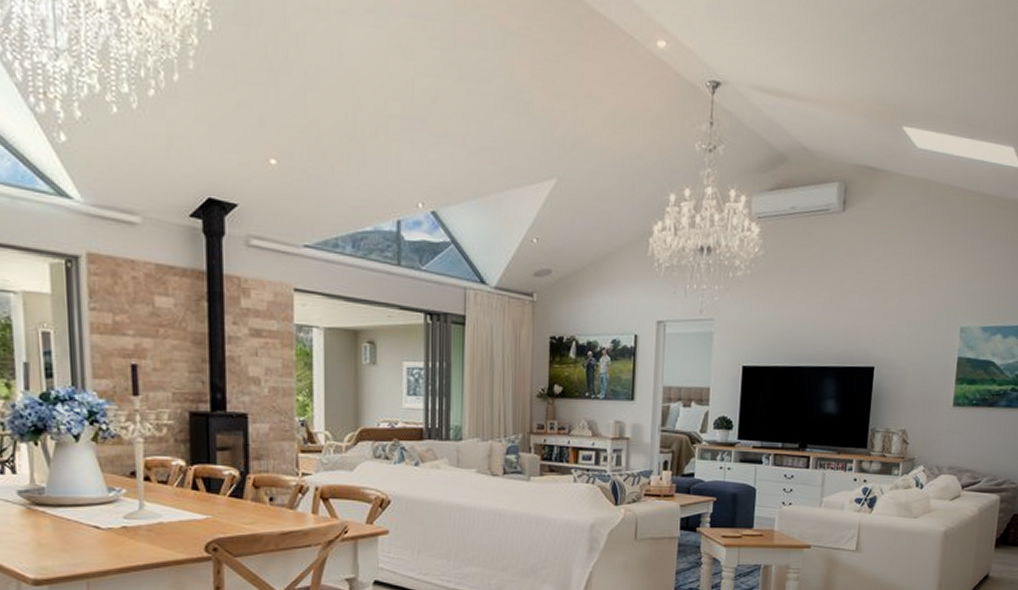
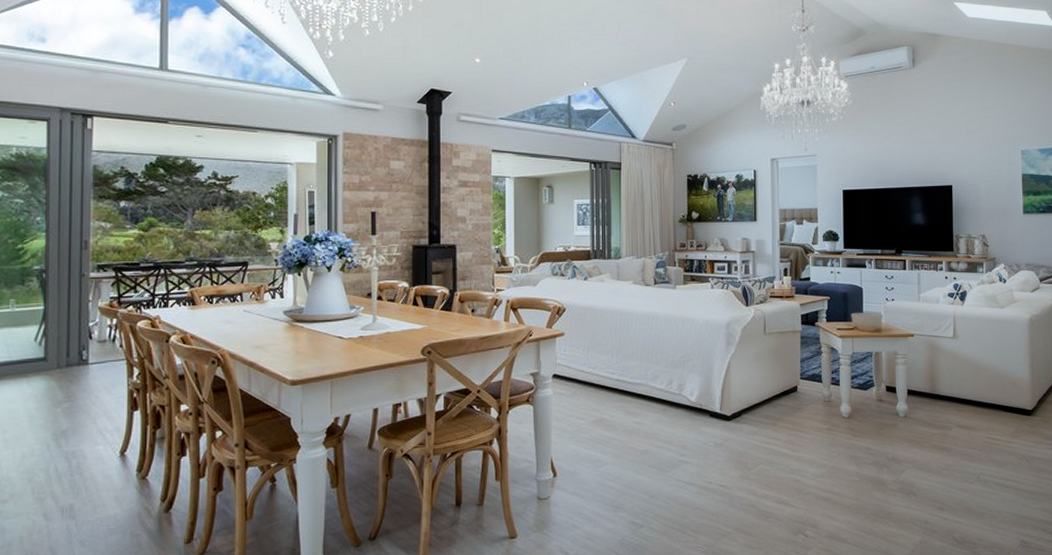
bowl: none [739,517,778,542] -> present [851,312,884,332]

